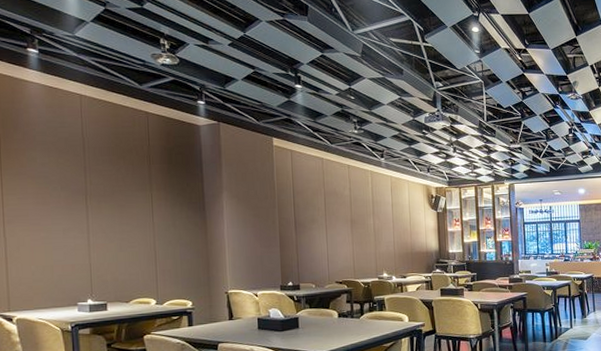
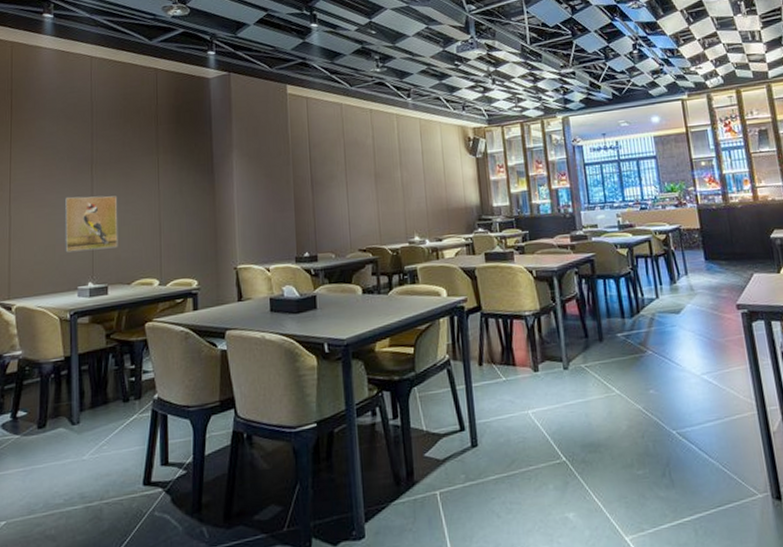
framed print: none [59,224,115,273] -> present [64,196,118,253]

